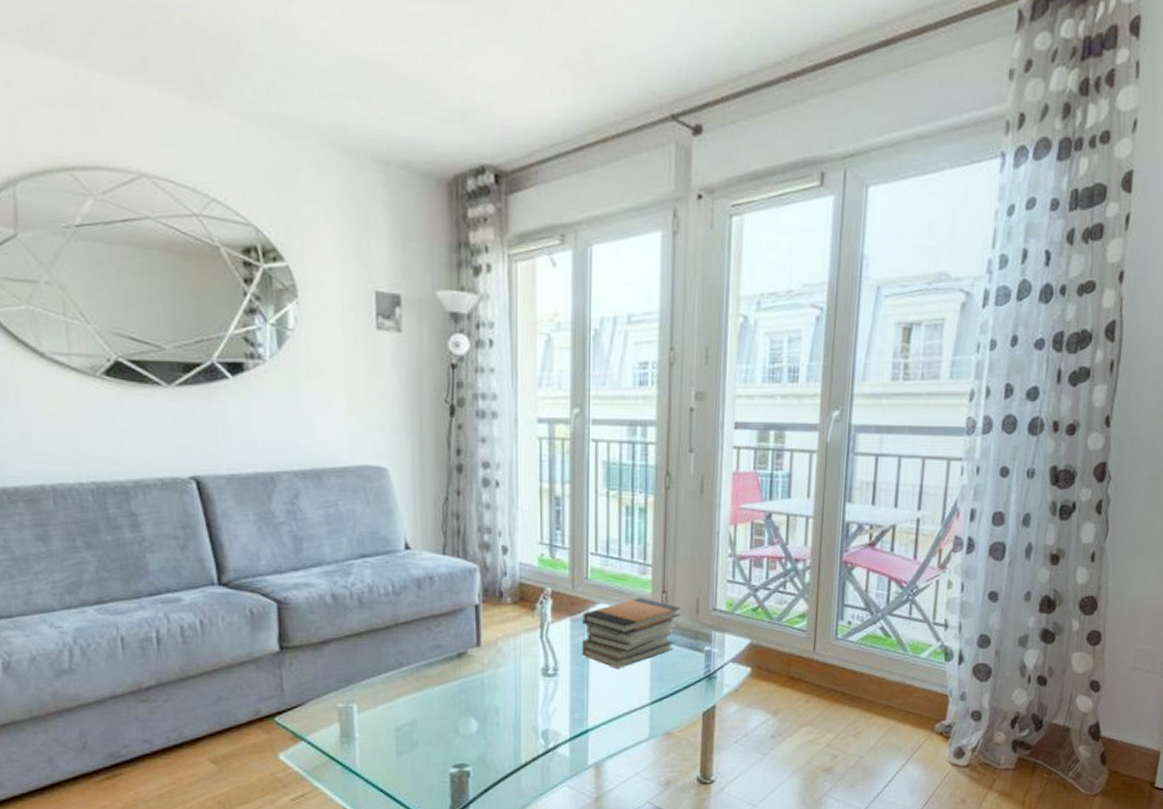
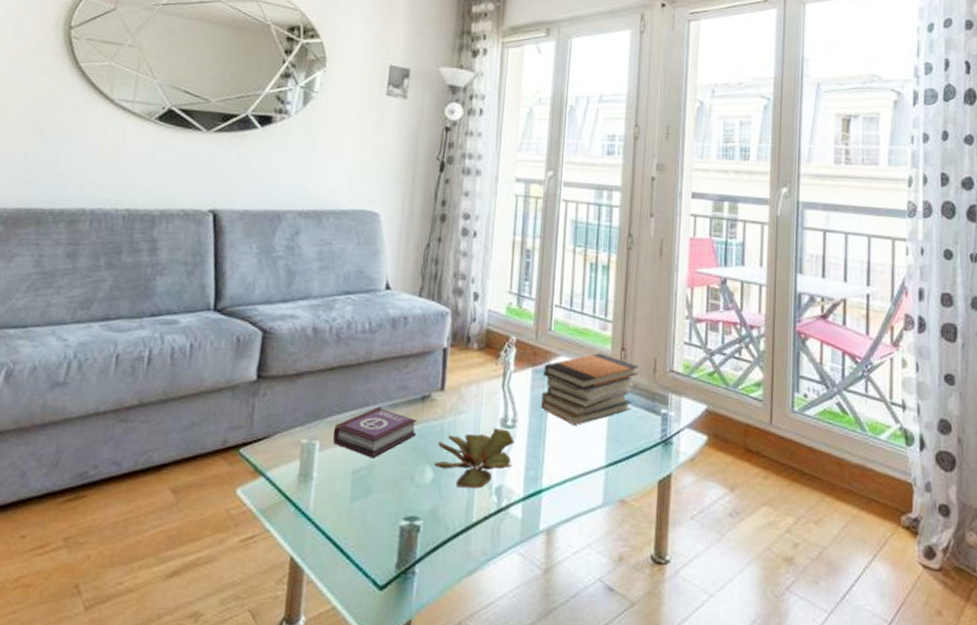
book: none [369,666,456,716] -> present [332,406,417,459]
succulent plant: none [477,677,557,734] -> present [434,428,515,489]

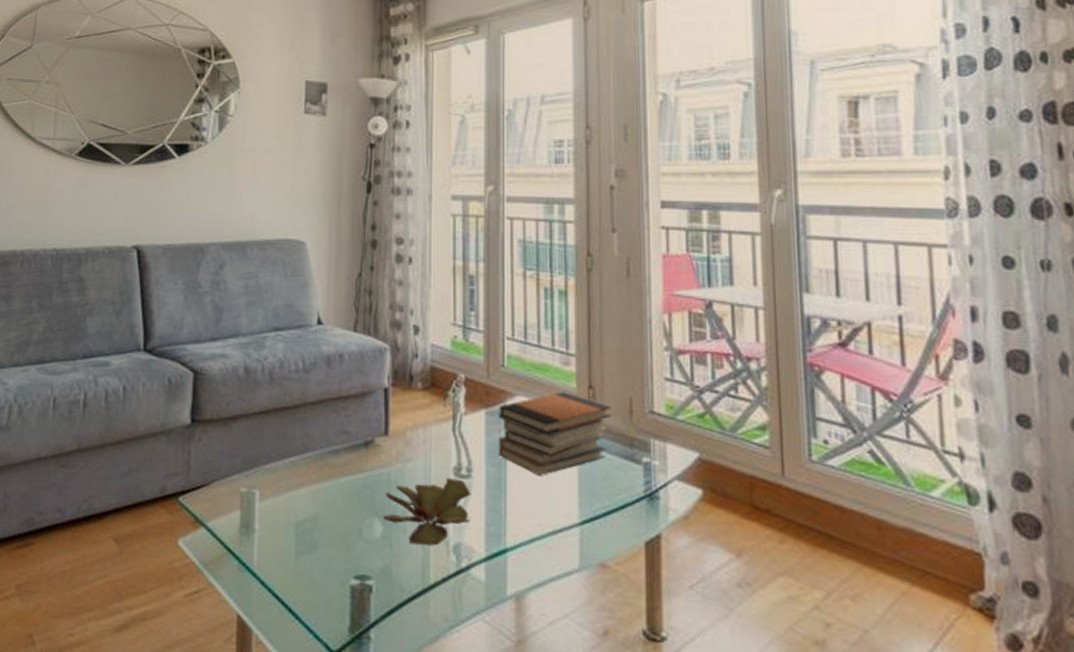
book: present [332,406,417,459] -> none [272,452,361,510]

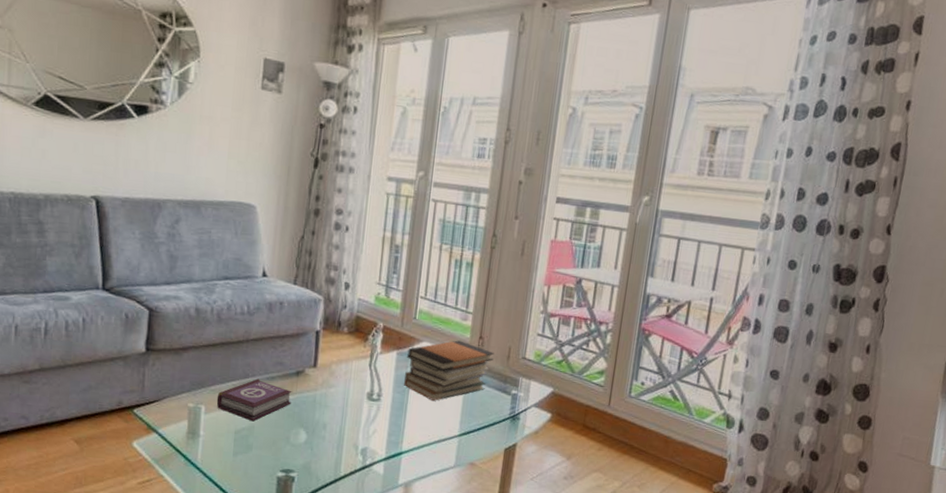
book: none [272,452,361,510] -> present [216,378,292,422]
succulent plant: present [383,478,471,546] -> none [307,400,379,449]

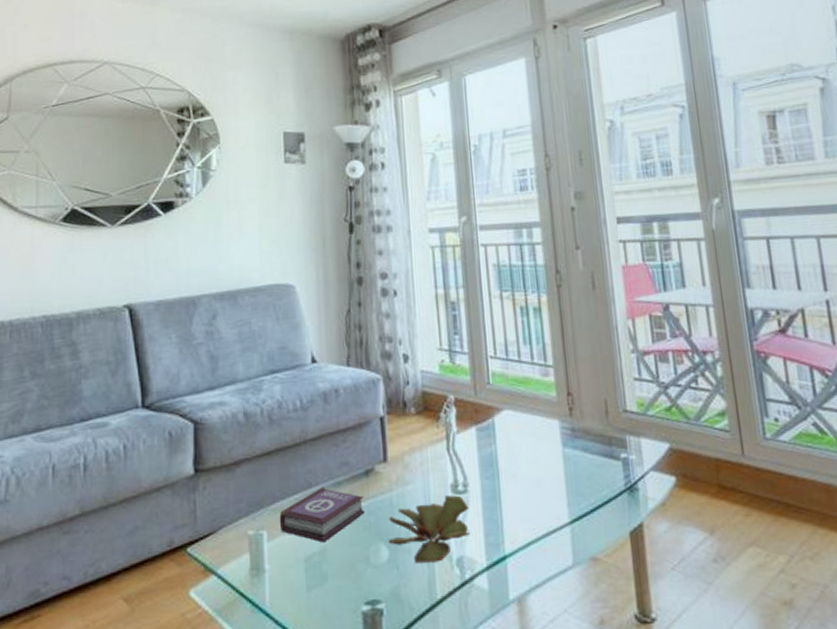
succulent plant: none [307,400,379,449] -> present [388,495,470,563]
book stack: present [404,340,494,401] -> none [487,401,590,482]

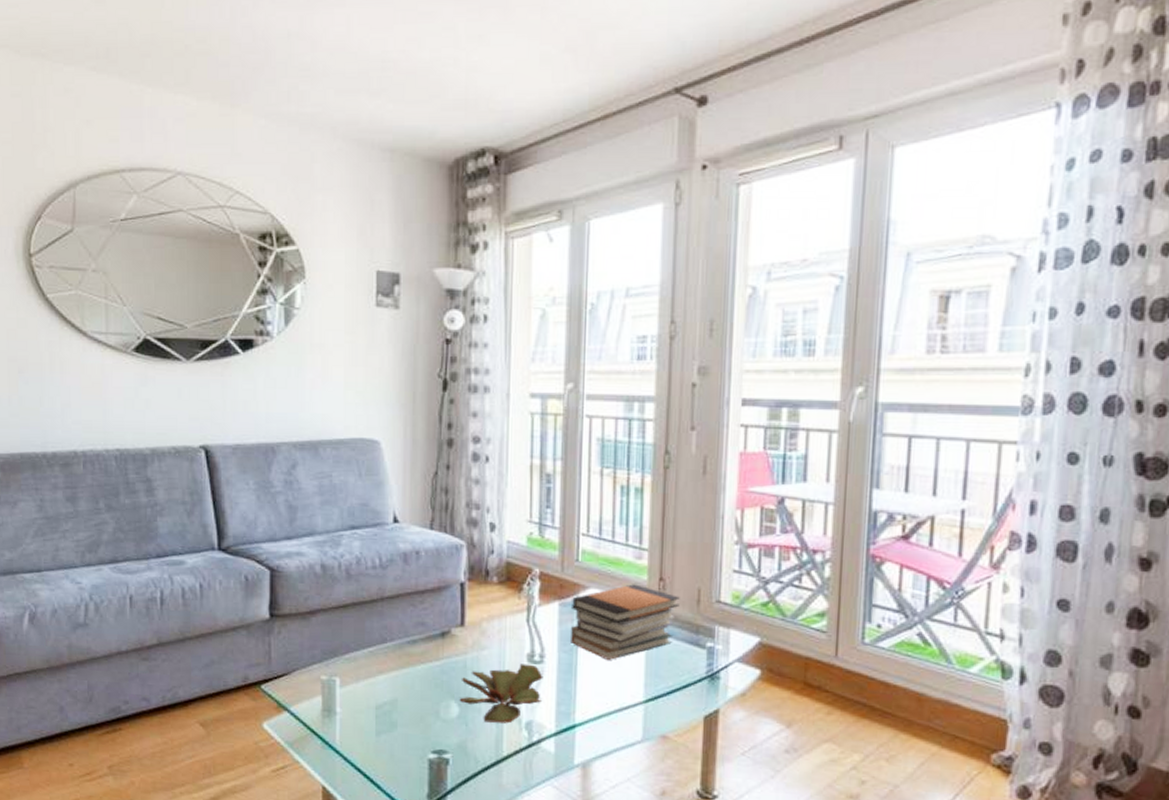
book: present [279,486,365,543] -> none [352,643,438,694]
book stack: none [487,401,590,482] -> present [570,584,680,660]

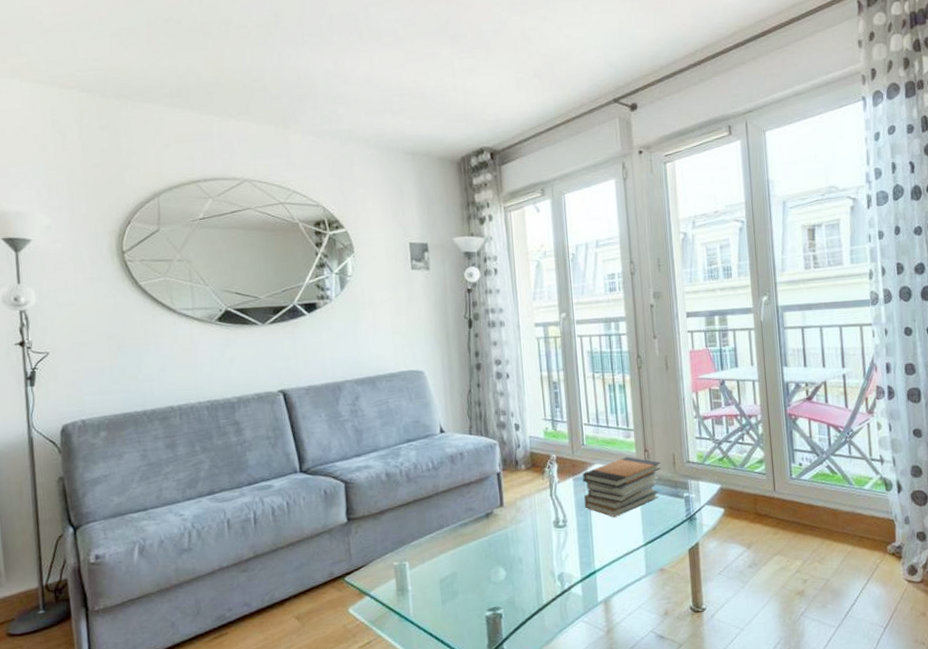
succulent plant: present [459,664,543,724] -> none [505,529,568,580]

